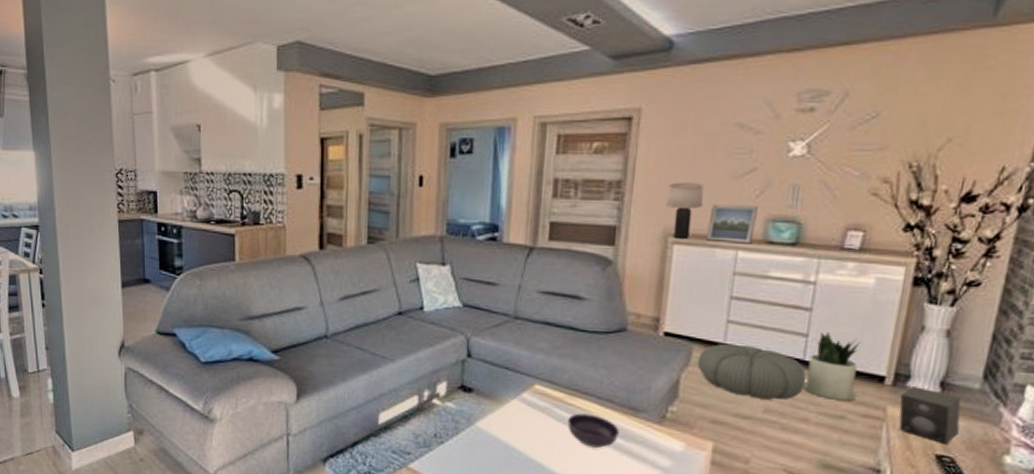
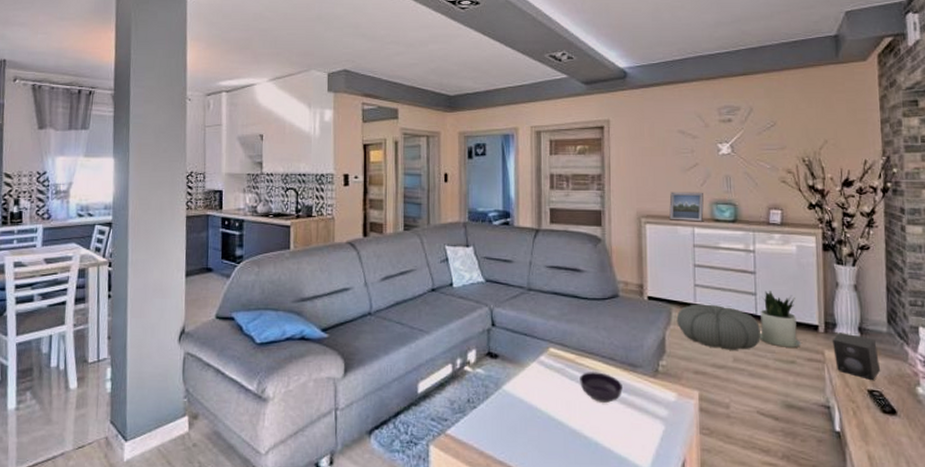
table lamp: present [666,182,704,240] -> none [636,175,664,220]

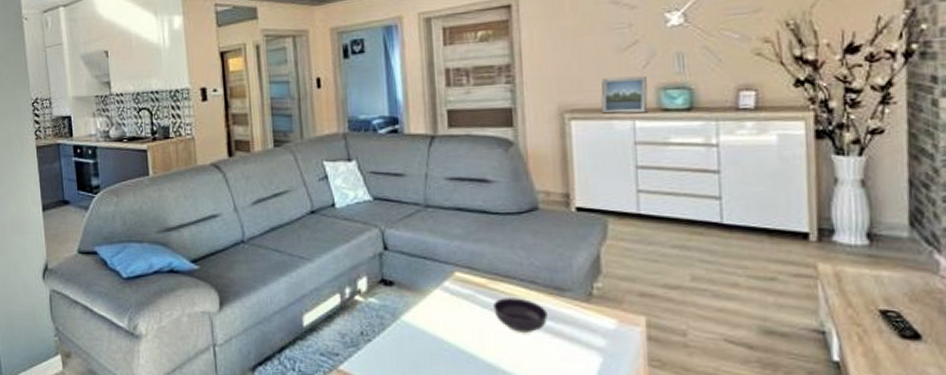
pouf: present [676,304,760,350] -> none [614,213,728,267]
planter: present [759,291,801,348] -> none [726,193,785,261]
speaker: present [832,333,880,380] -> none [828,240,898,298]

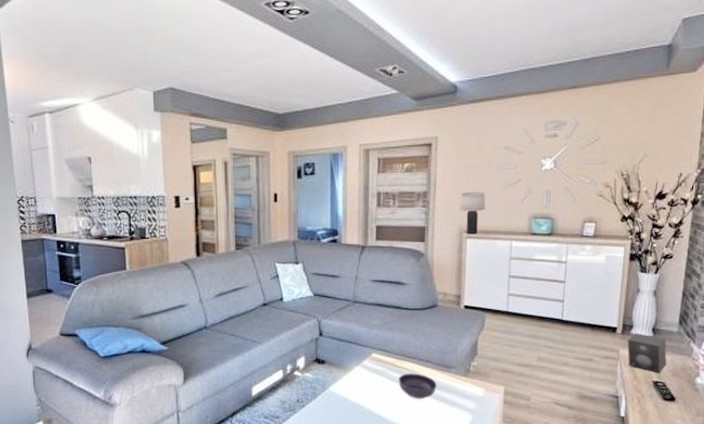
table lamp: none [555,59,593,116] -> present [459,191,486,235]
picture frame: present [601,75,648,115] -> none [490,207,523,236]
speaker: none [828,240,898,298] -> present [627,333,667,373]

